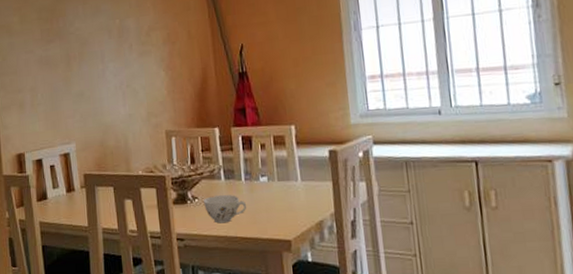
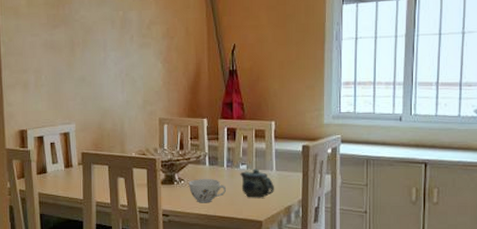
teapot: none [261,180,302,214] -> present [240,169,274,198]

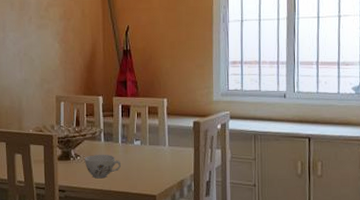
teapot: present [240,169,274,198] -> none [134,144,167,173]

